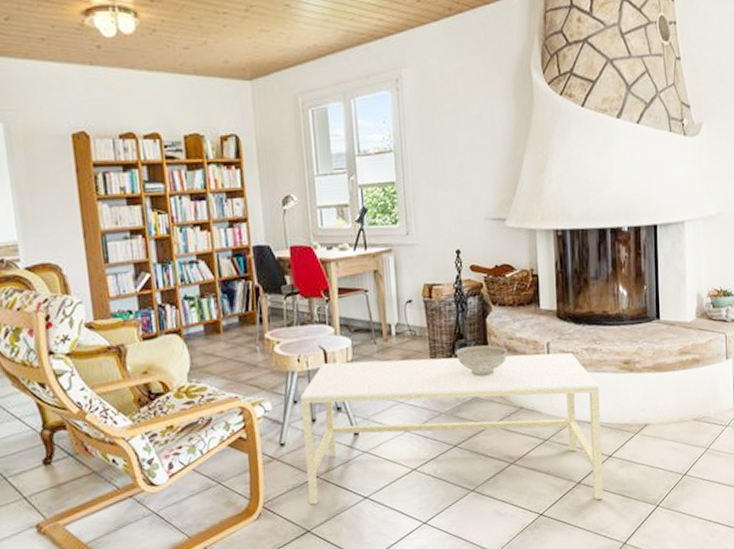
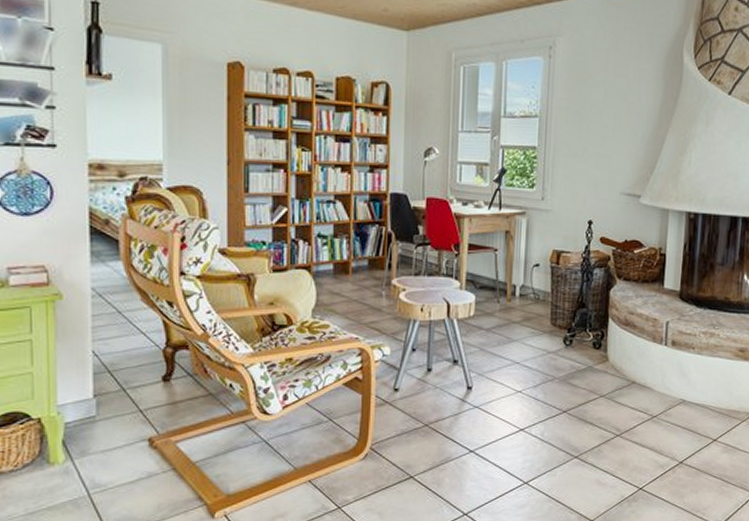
coffee table: present [301,352,603,505] -> none [416,315,713,482]
decorative bowl: present [456,345,509,377] -> none [576,316,628,347]

